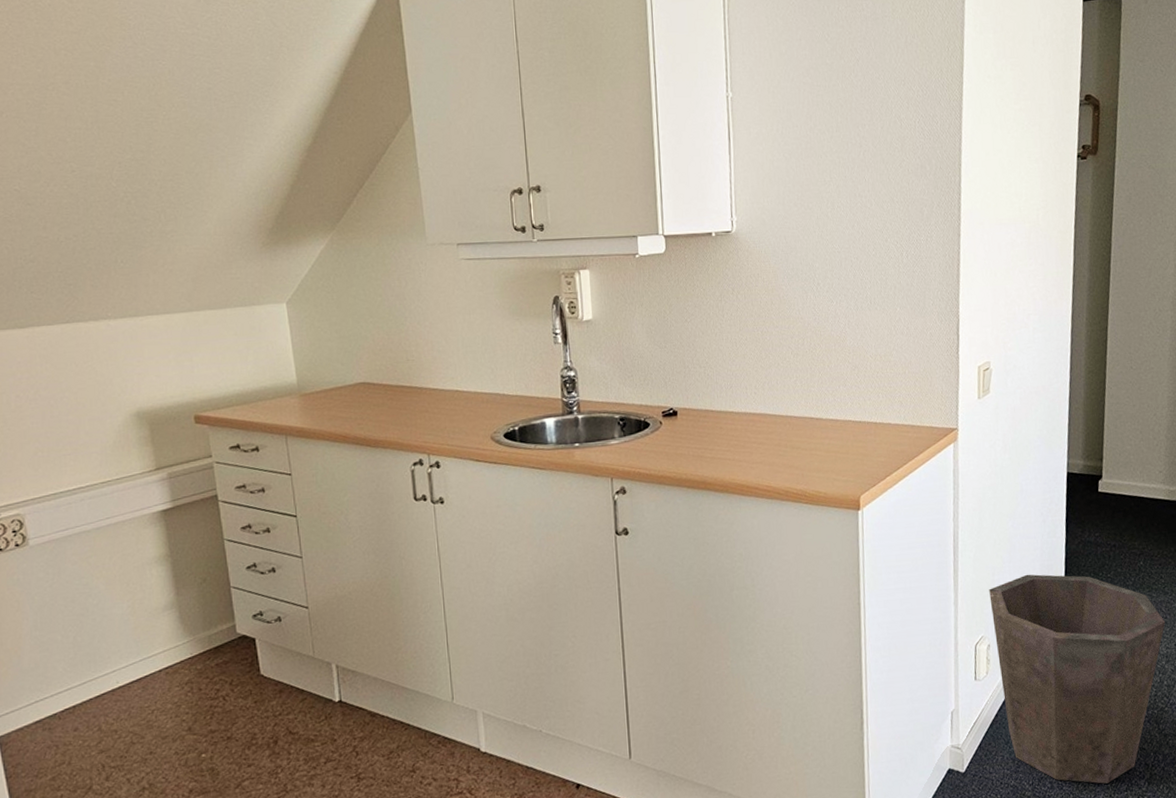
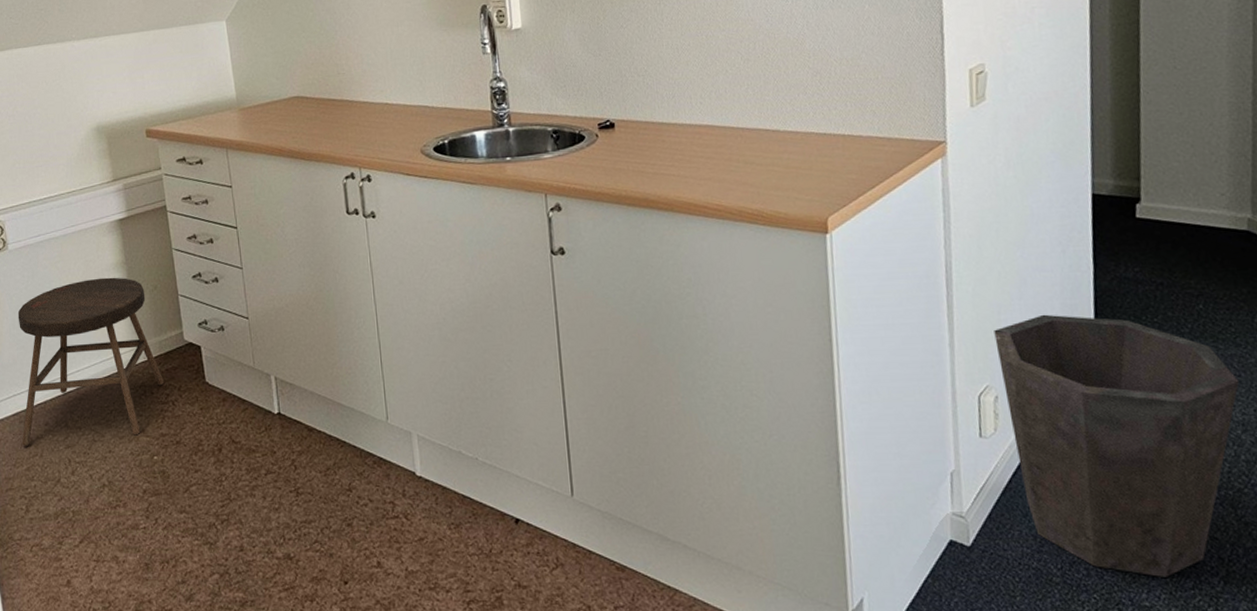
stool: none [40,571,214,755] -> present [17,277,165,446]

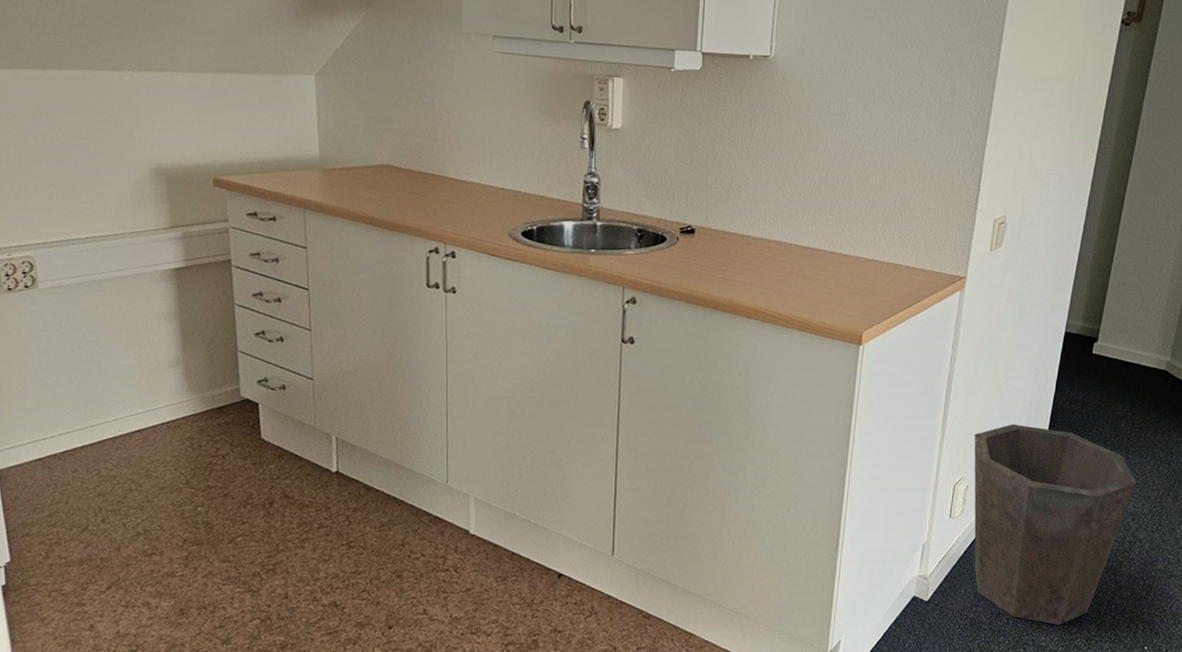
stool: present [17,277,165,446] -> none [44,327,215,492]

